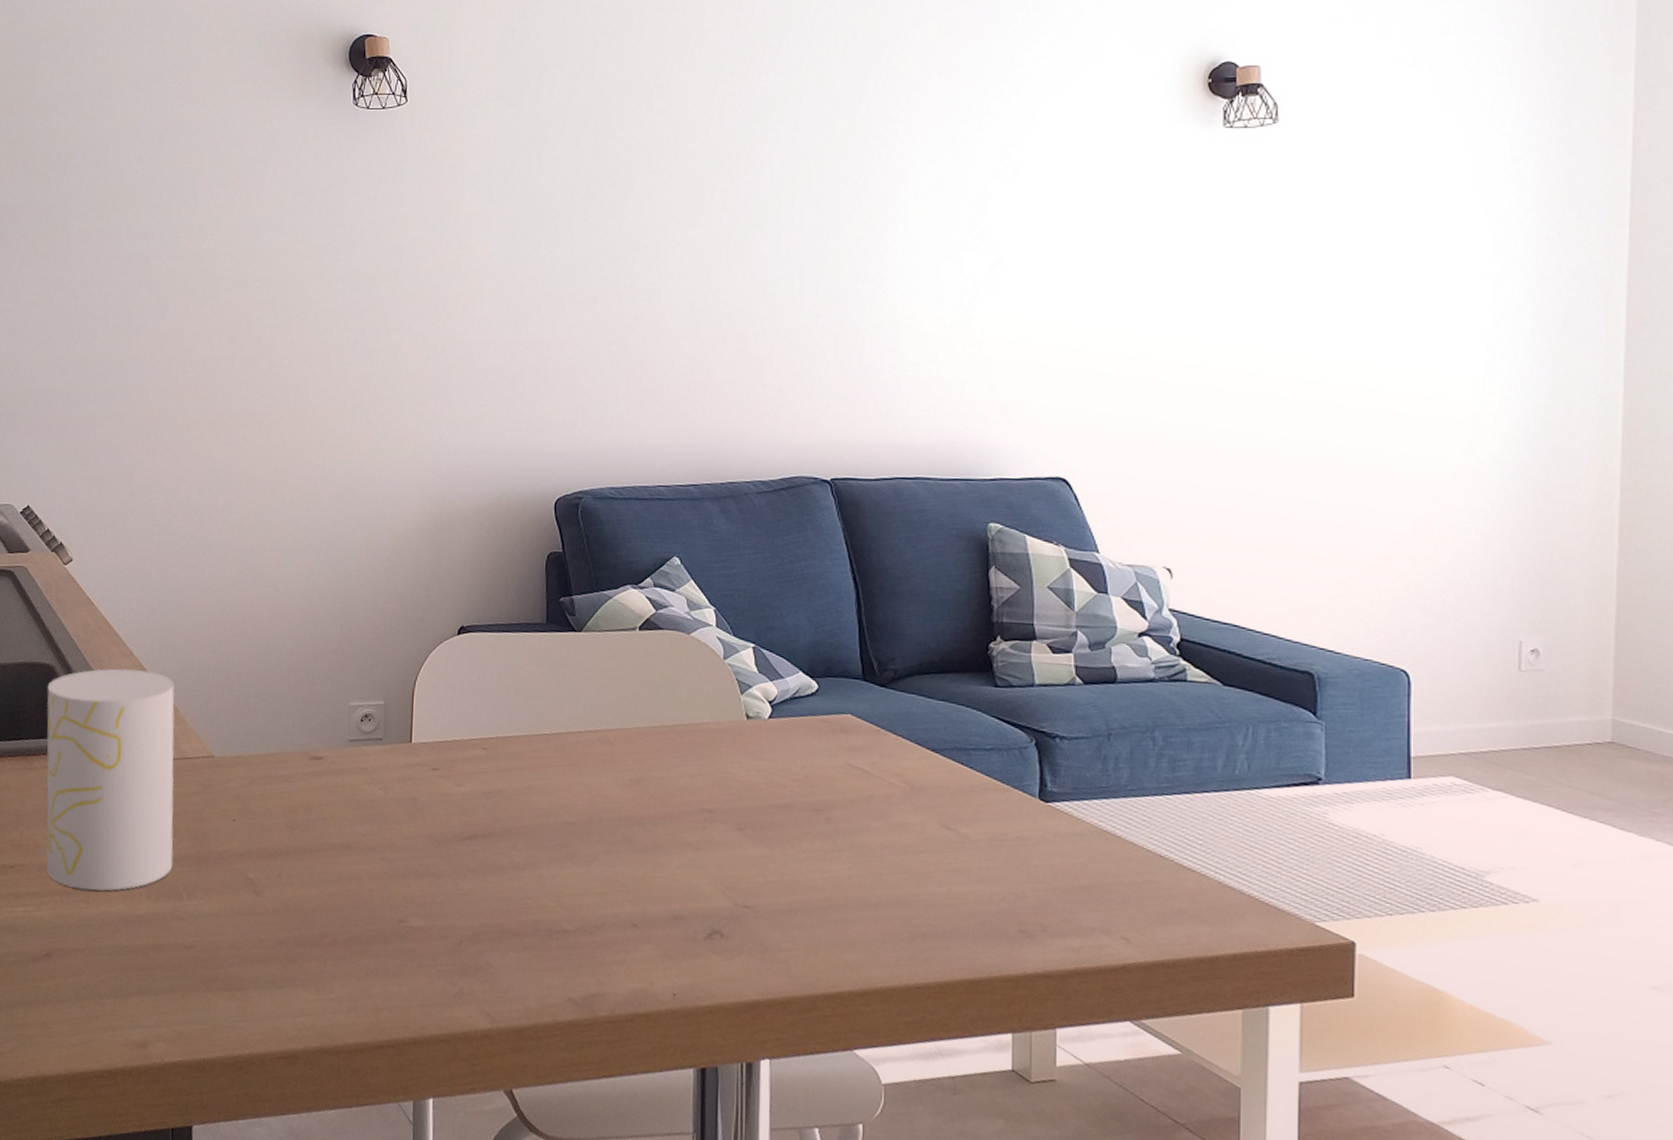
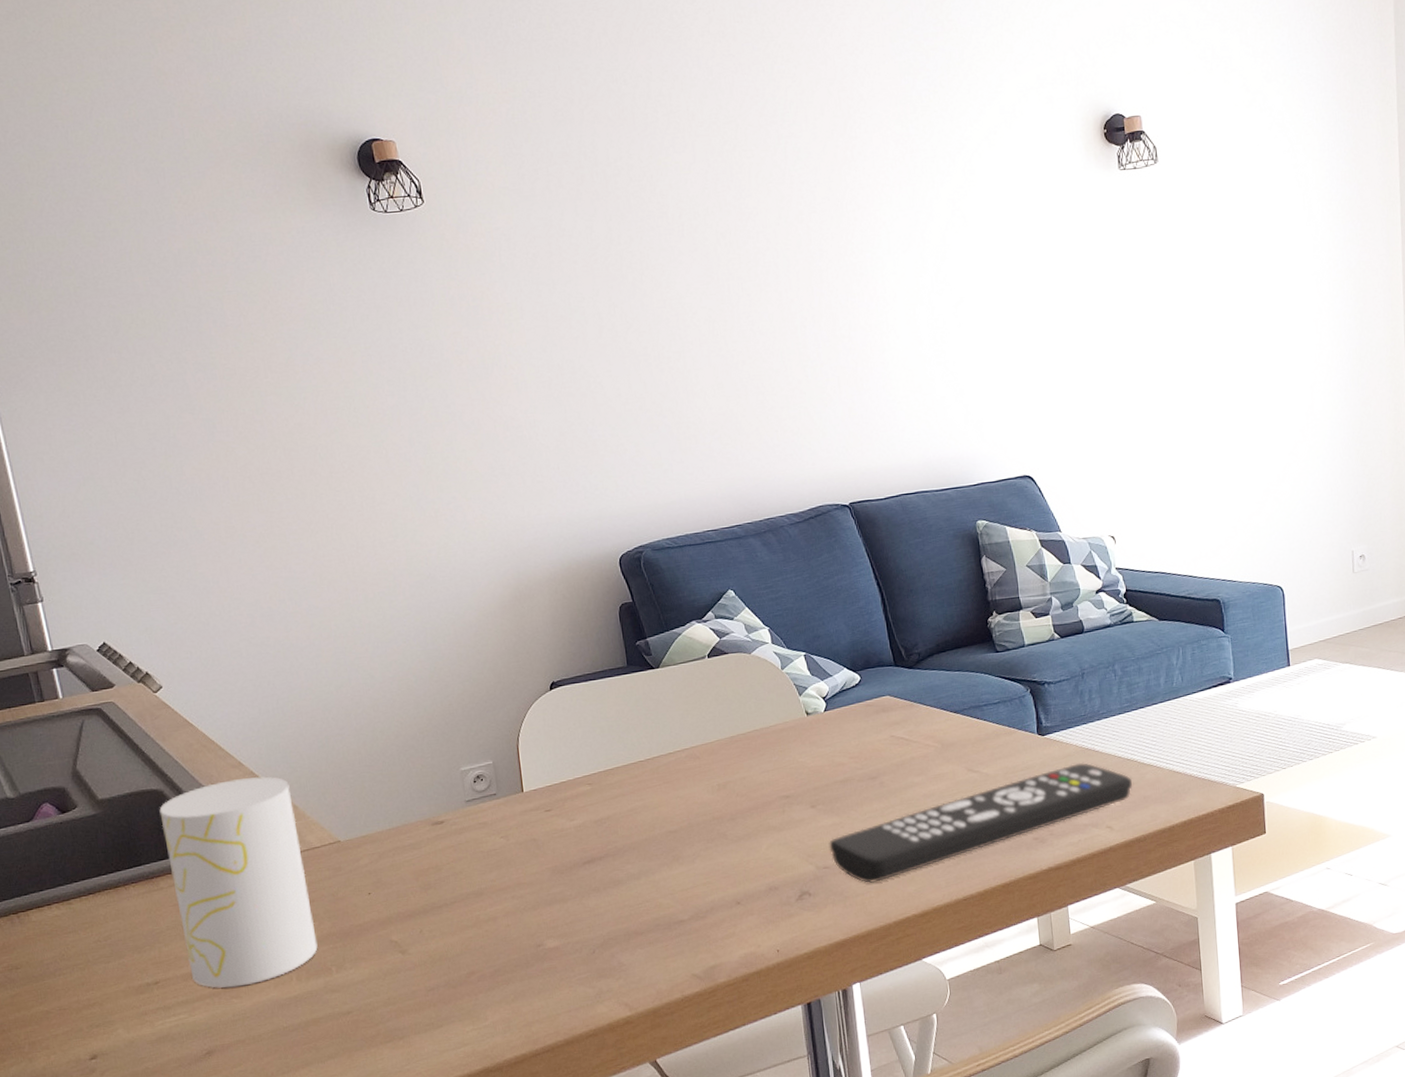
remote control: none [753,846,1165,940] -> present [829,762,1133,883]

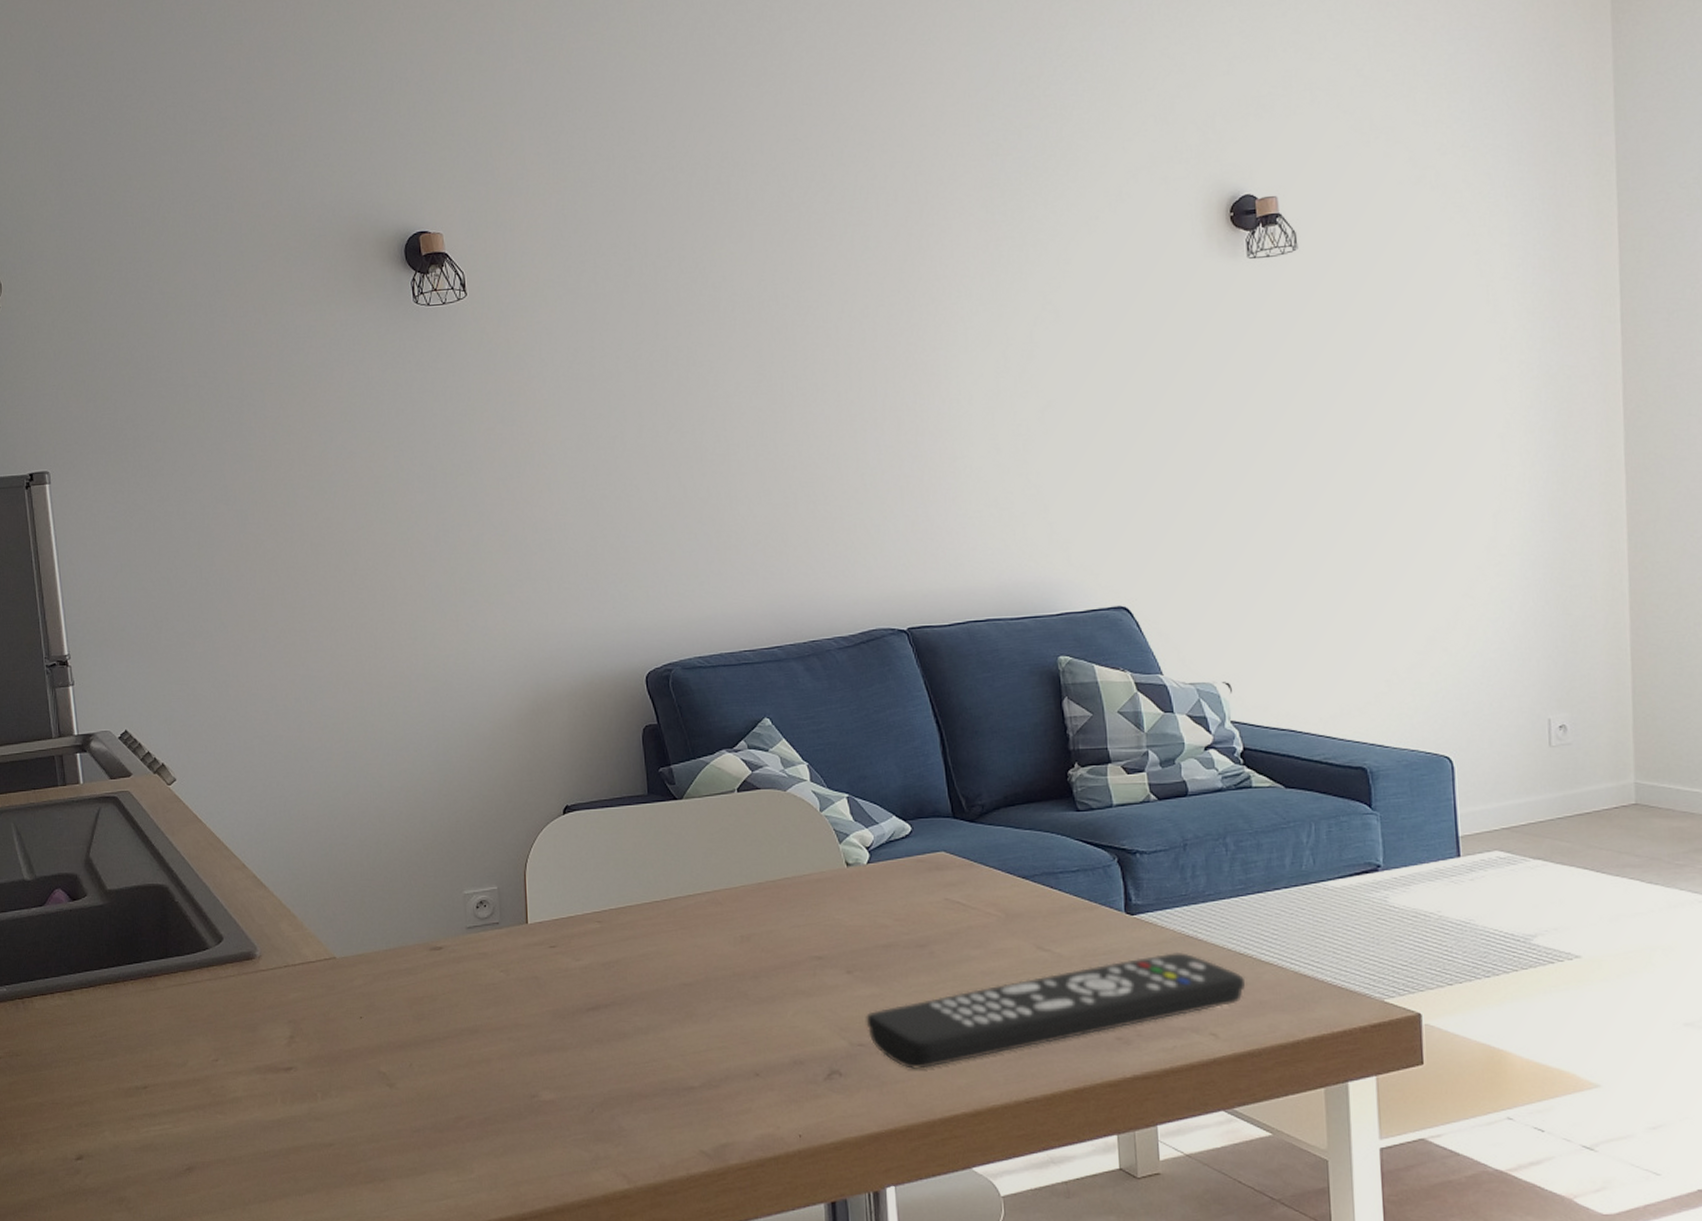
cup: present [159,776,318,988] -> none [163,880,305,1102]

